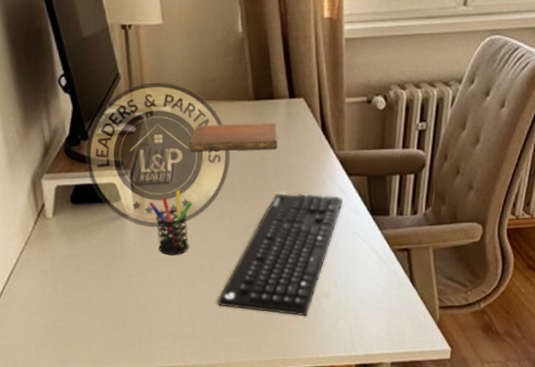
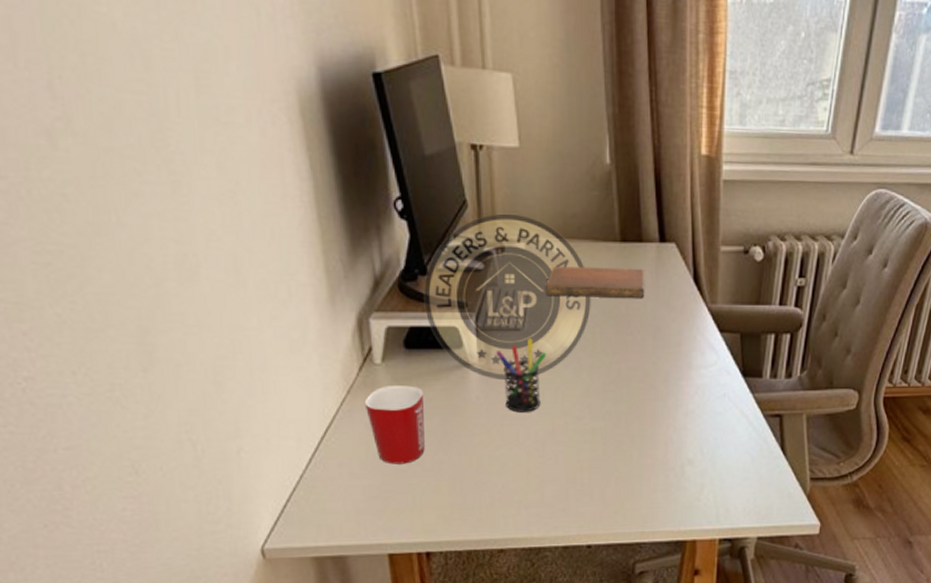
mug: none [39,235,91,304] -> present [364,384,425,464]
keyboard: present [218,193,344,316] -> none [572,348,714,485]

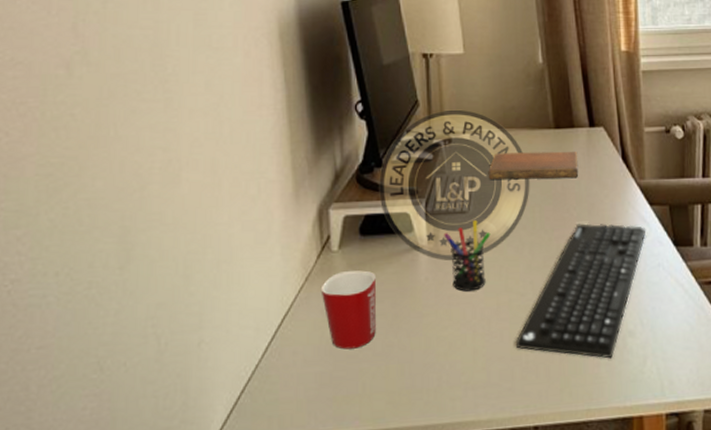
keyboard: none [572,348,714,485] -> present [516,223,646,359]

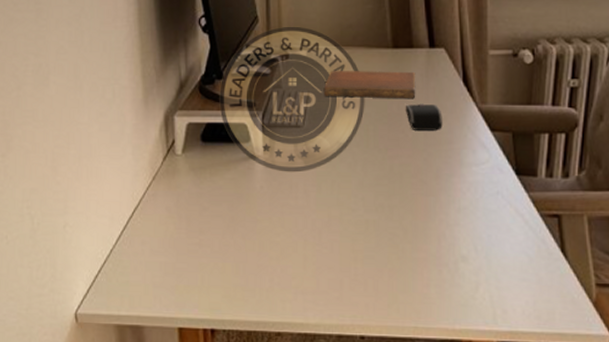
mug: present [320,270,376,350] -> none [166,173,215,245]
pen holder: present [444,220,491,292] -> none [279,135,324,202]
keyboard: present [516,223,646,359] -> none [346,145,486,281]
computer mouse: none [569,182,605,209] -> present [405,103,442,131]

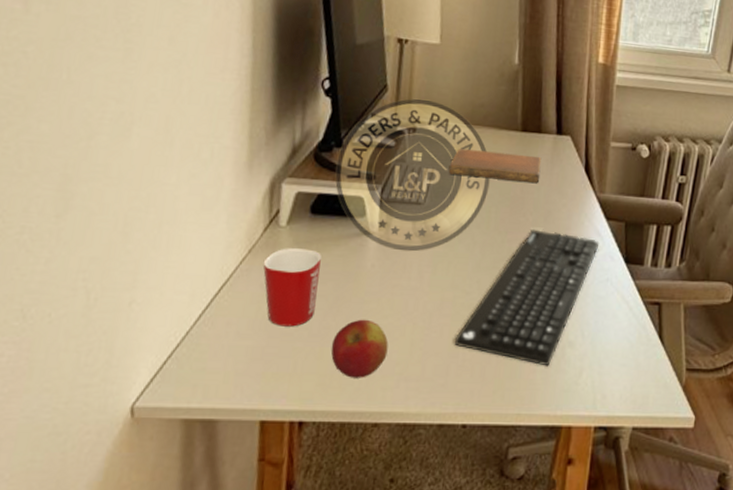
mug: none [166,173,215,245] -> present [263,247,321,327]
apple: none [232,237,283,291] -> present [330,319,389,378]
keyboard: none [346,145,486,281] -> present [455,229,600,366]
computer mouse: present [405,103,442,131] -> none [528,188,563,216]

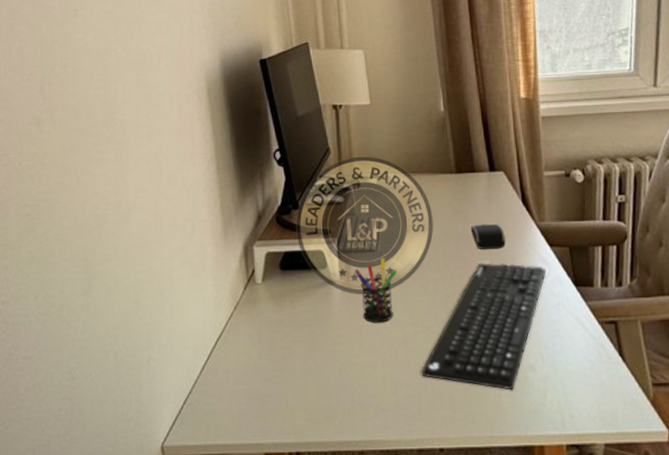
mug: present [263,247,321,327] -> none [247,300,296,371]
apple: present [330,319,389,378] -> none [314,358,363,412]
pen holder: none [396,213,444,283] -> present [355,258,397,323]
notebook: present [448,149,542,184] -> none [394,194,480,221]
computer mouse: none [528,188,563,216] -> present [470,223,506,249]

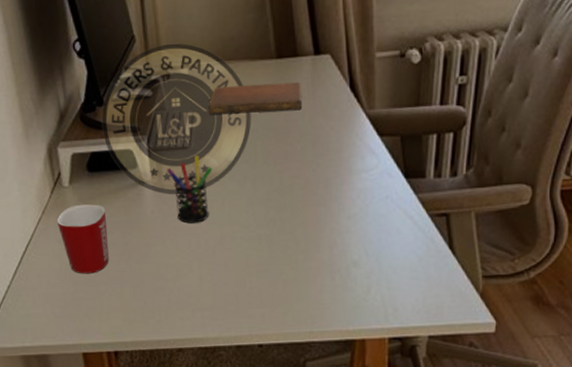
mug: none [247,300,296,371] -> present [56,204,109,274]
notebook: none [394,194,480,221] -> present [208,81,303,115]
keyboard: present [422,263,547,390] -> none [240,156,375,287]
computer mouse: present [470,223,506,249] -> none [292,113,331,142]

